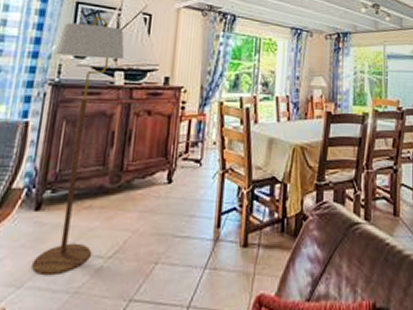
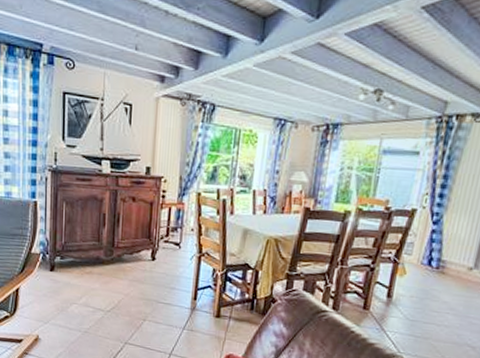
floor lamp: present [32,17,125,276] -> none [49,107,109,319]

